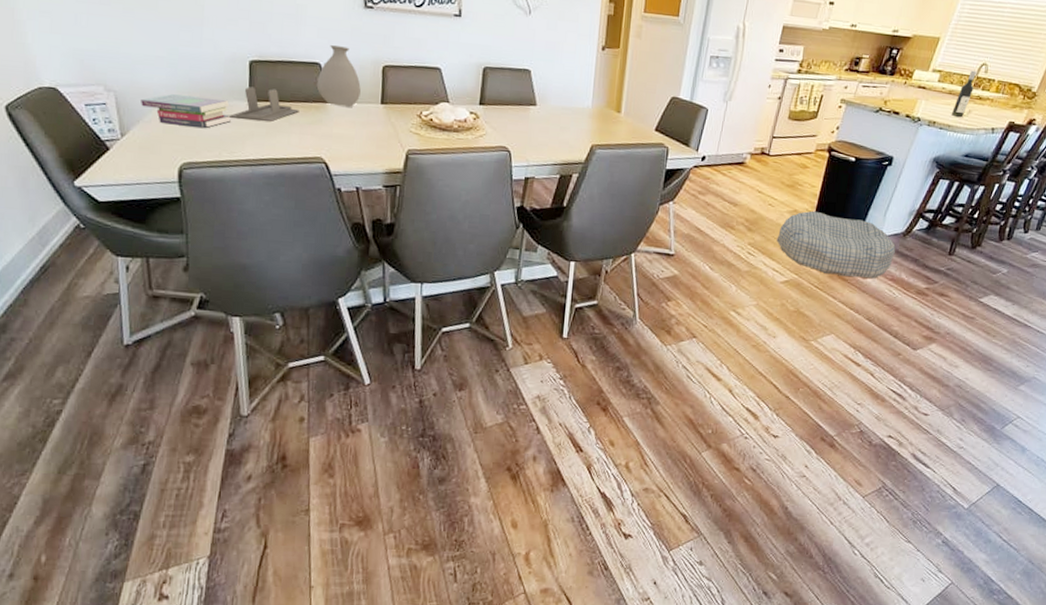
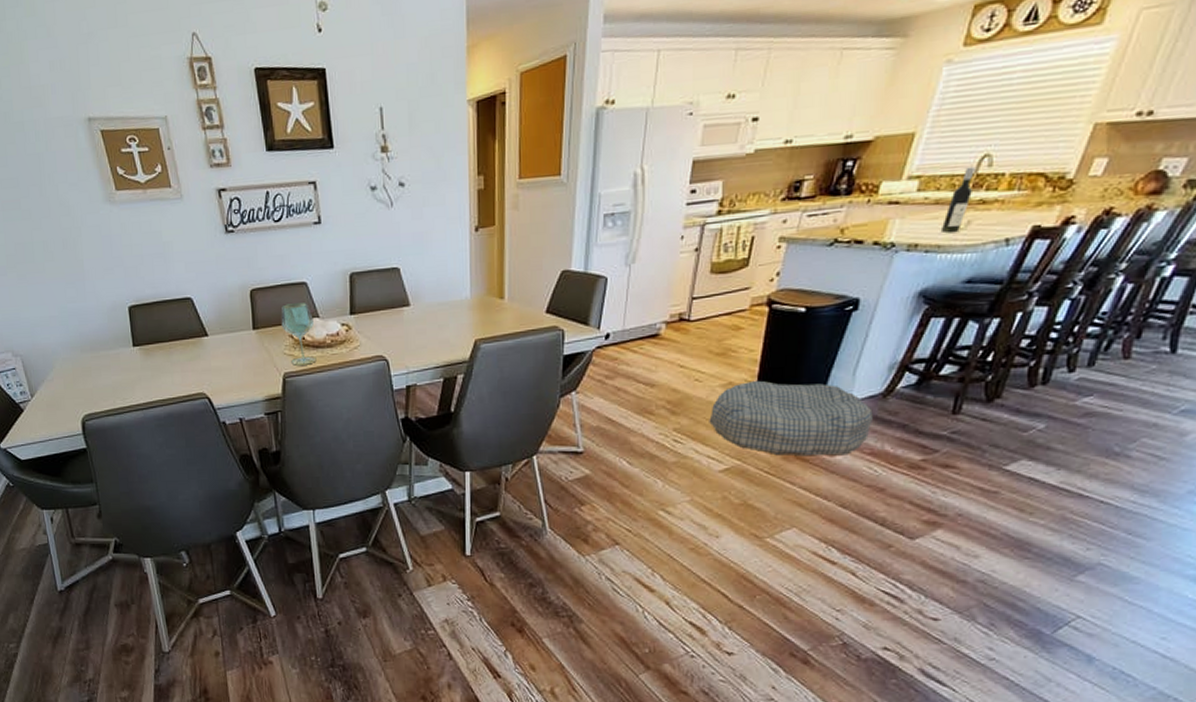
books: present [141,94,231,129] -> none [43,348,120,380]
napkin holder: present [229,86,299,121] -> none [118,331,178,365]
vase: present [316,45,361,108] -> none [190,276,232,339]
wine glass: none [410,85,444,145] -> present [281,302,317,366]

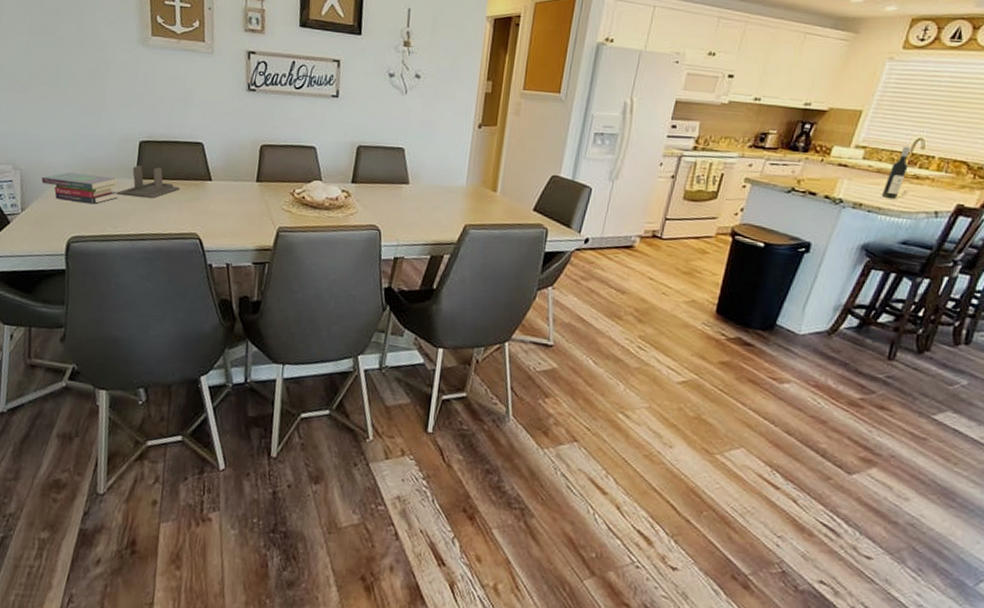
books: none [43,348,120,380] -> present [41,172,118,205]
napkin holder: none [118,331,178,365] -> present [117,165,180,198]
wine glass: present [281,302,317,366] -> none [284,163,317,223]
dog bed: present [709,380,873,457] -> none [672,301,819,384]

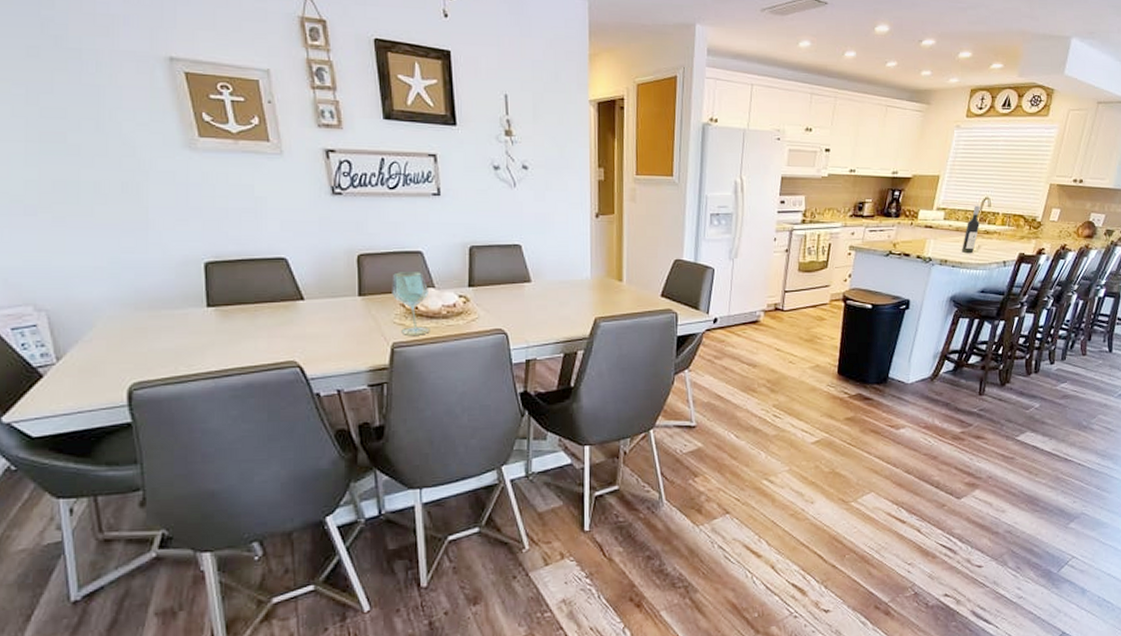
books: present [41,172,118,205] -> none [79,307,187,343]
napkin holder: present [117,165,180,198] -> none [185,291,266,327]
wine glass: none [284,163,317,223] -> present [392,270,430,335]

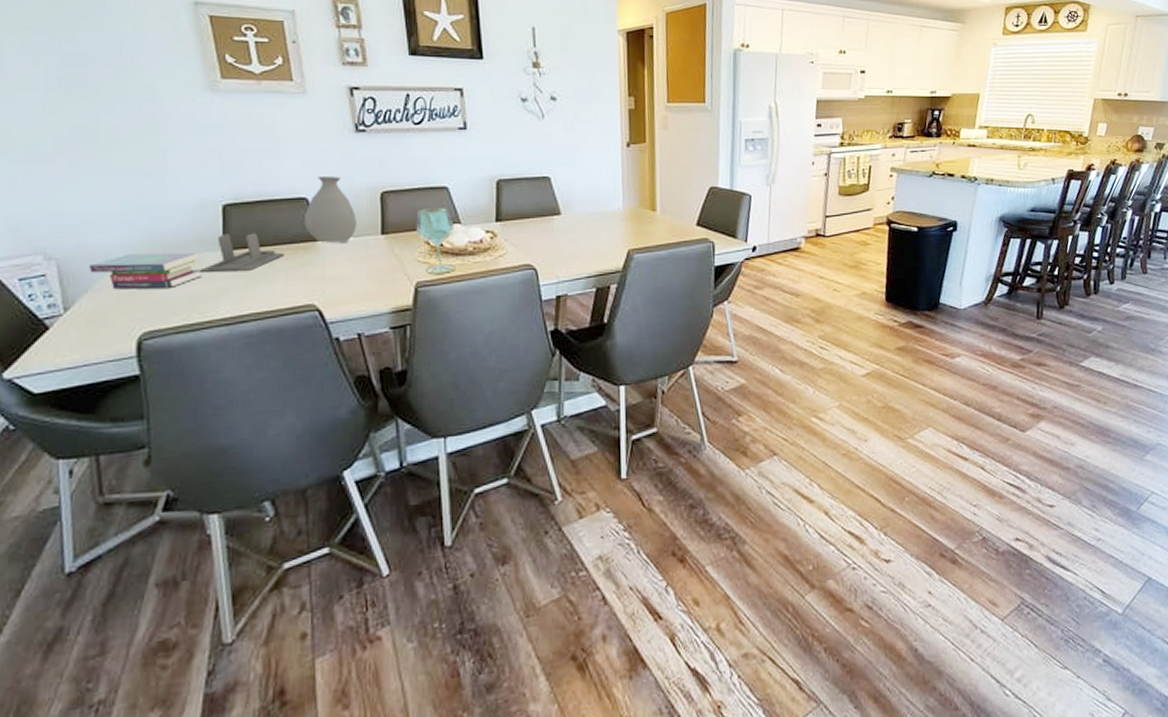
books: none [79,307,187,343] -> present [89,252,201,290]
napkin holder: none [185,291,266,327] -> present [200,233,284,272]
vase: none [283,238,334,304] -> present [304,176,356,244]
bottle: present [961,205,981,254] -> none [1007,122,1025,172]

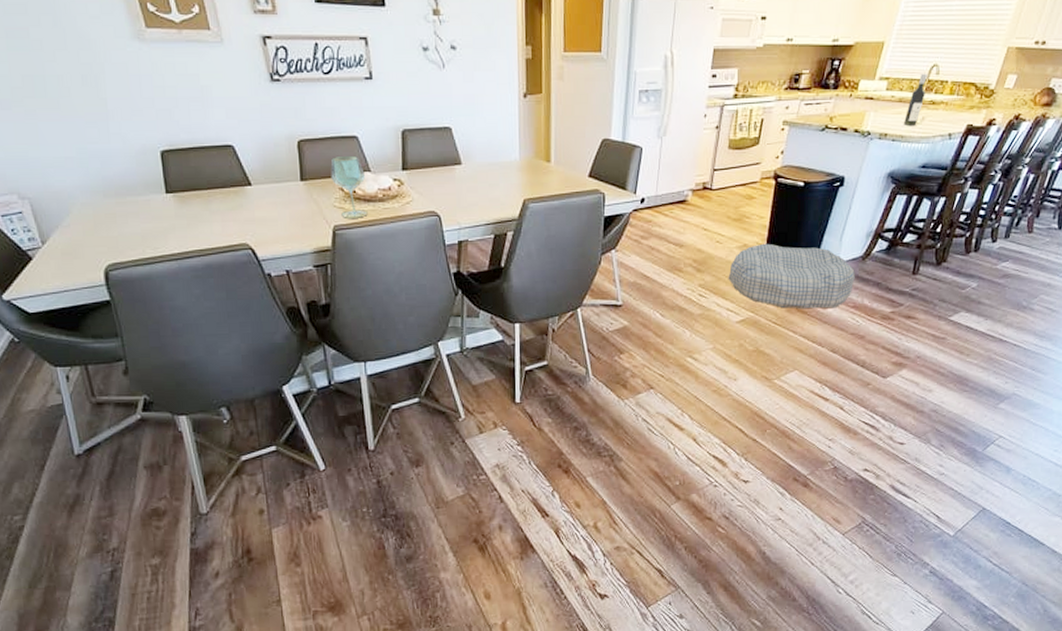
books: present [89,252,201,290] -> none [56,194,150,227]
napkin holder: present [200,233,284,272] -> none [148,177,218,212]
vase: present [304,176,356,244] -> none [232,125,278,189]
dog bed: none [849,290,980,359] -> present [728,243,855,309]
bottle: none [1007,122,1025,172] -> present [903,73,928,127]

